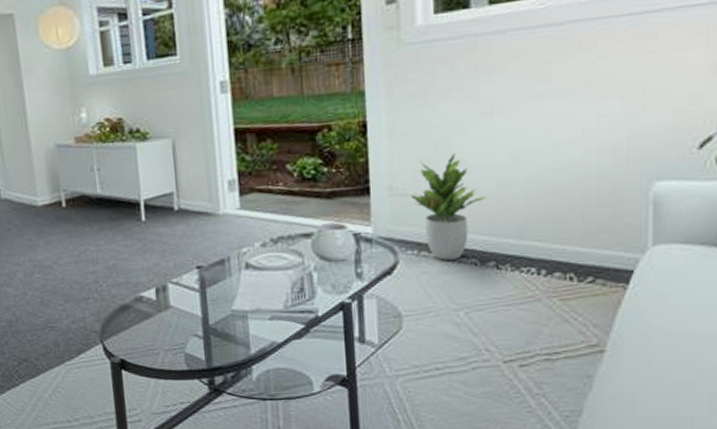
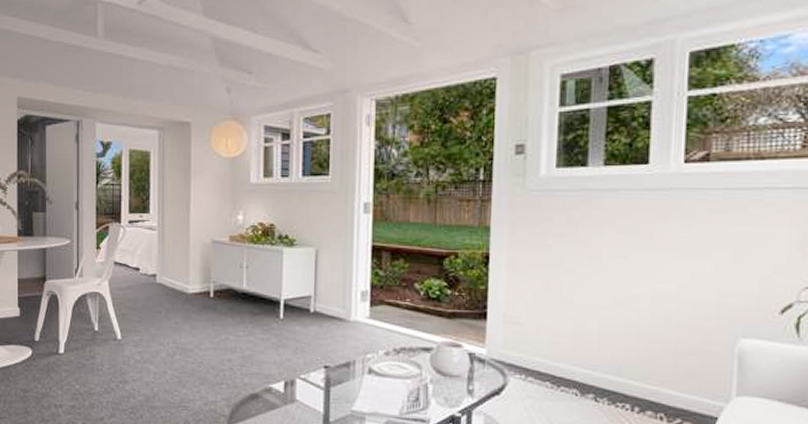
potted plant: present [411,154,487,260] -> none [523,292,590,388]

